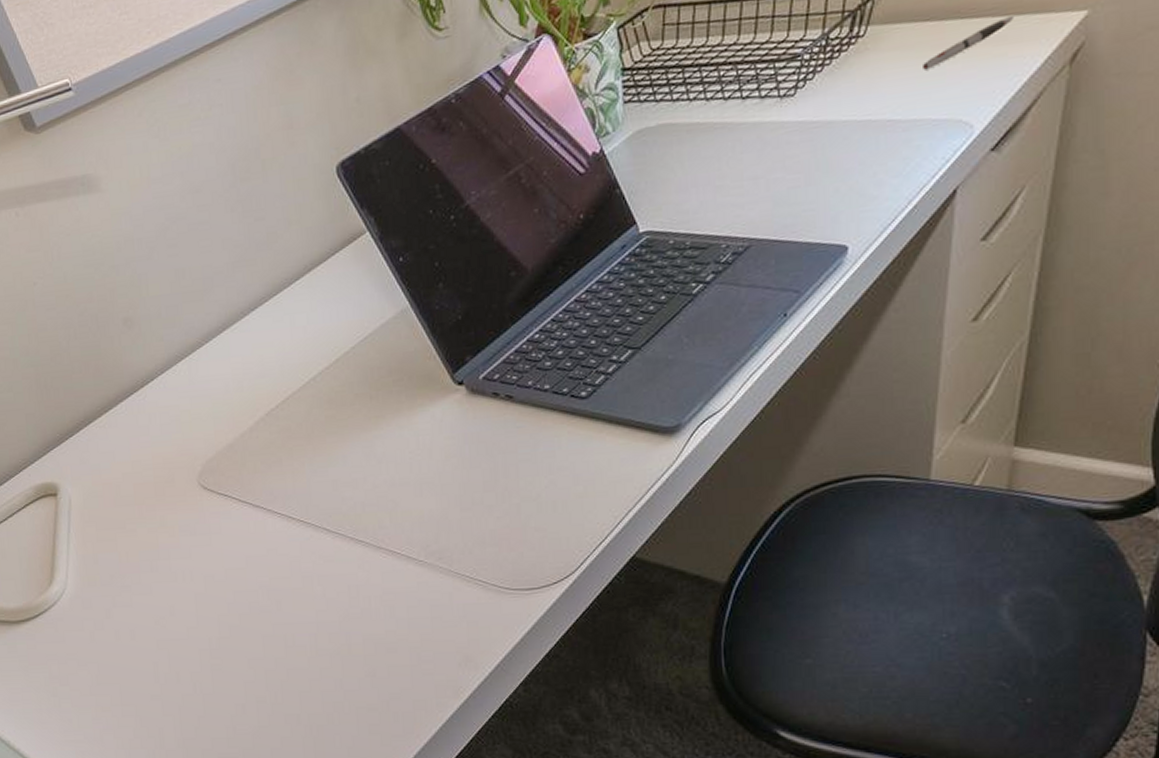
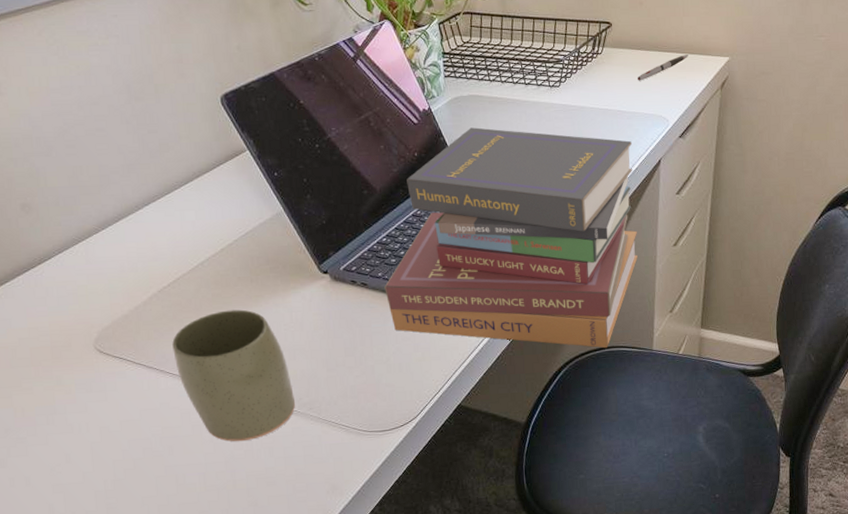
mug: none [281,434,421,598] -> present [172,309,295,442]
books: none [535,164,912,479] -> present [384,127,638,349]

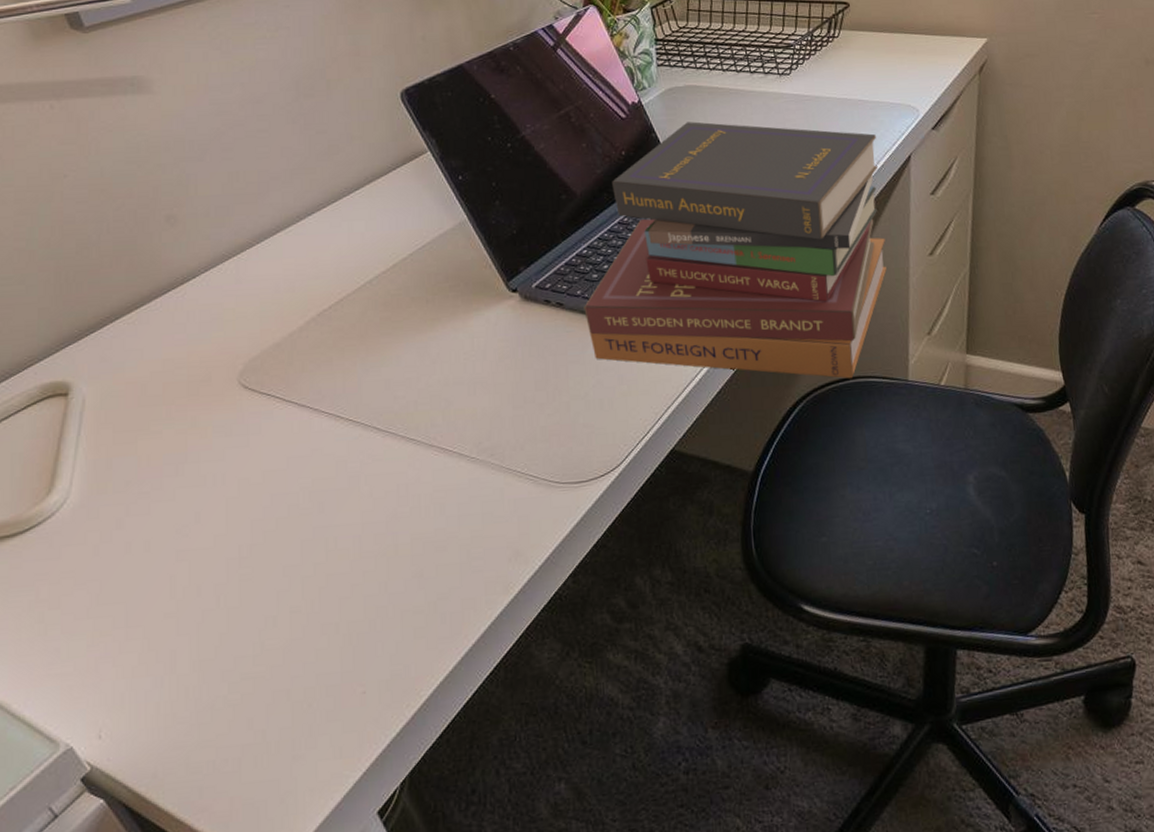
mug: present [172,309,295,442] -> none [330,335,473,497]
pen: present [638,55,688,81] -> none [881,36,940,67]

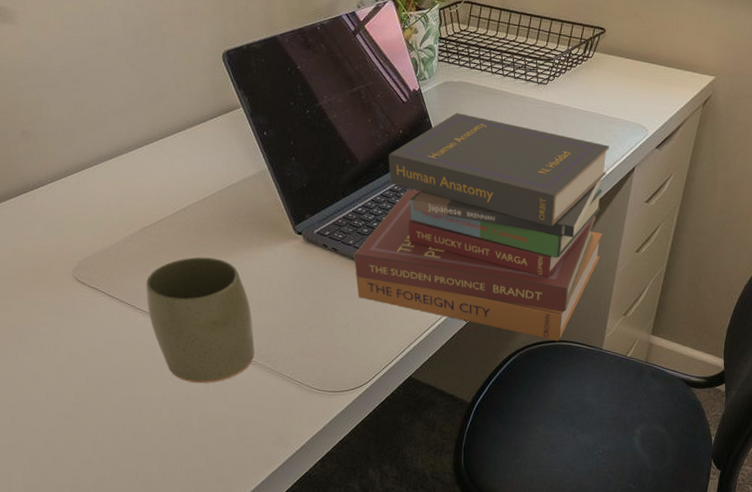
mug: none [330,335,473,497] -> present [146,257,255,384]

